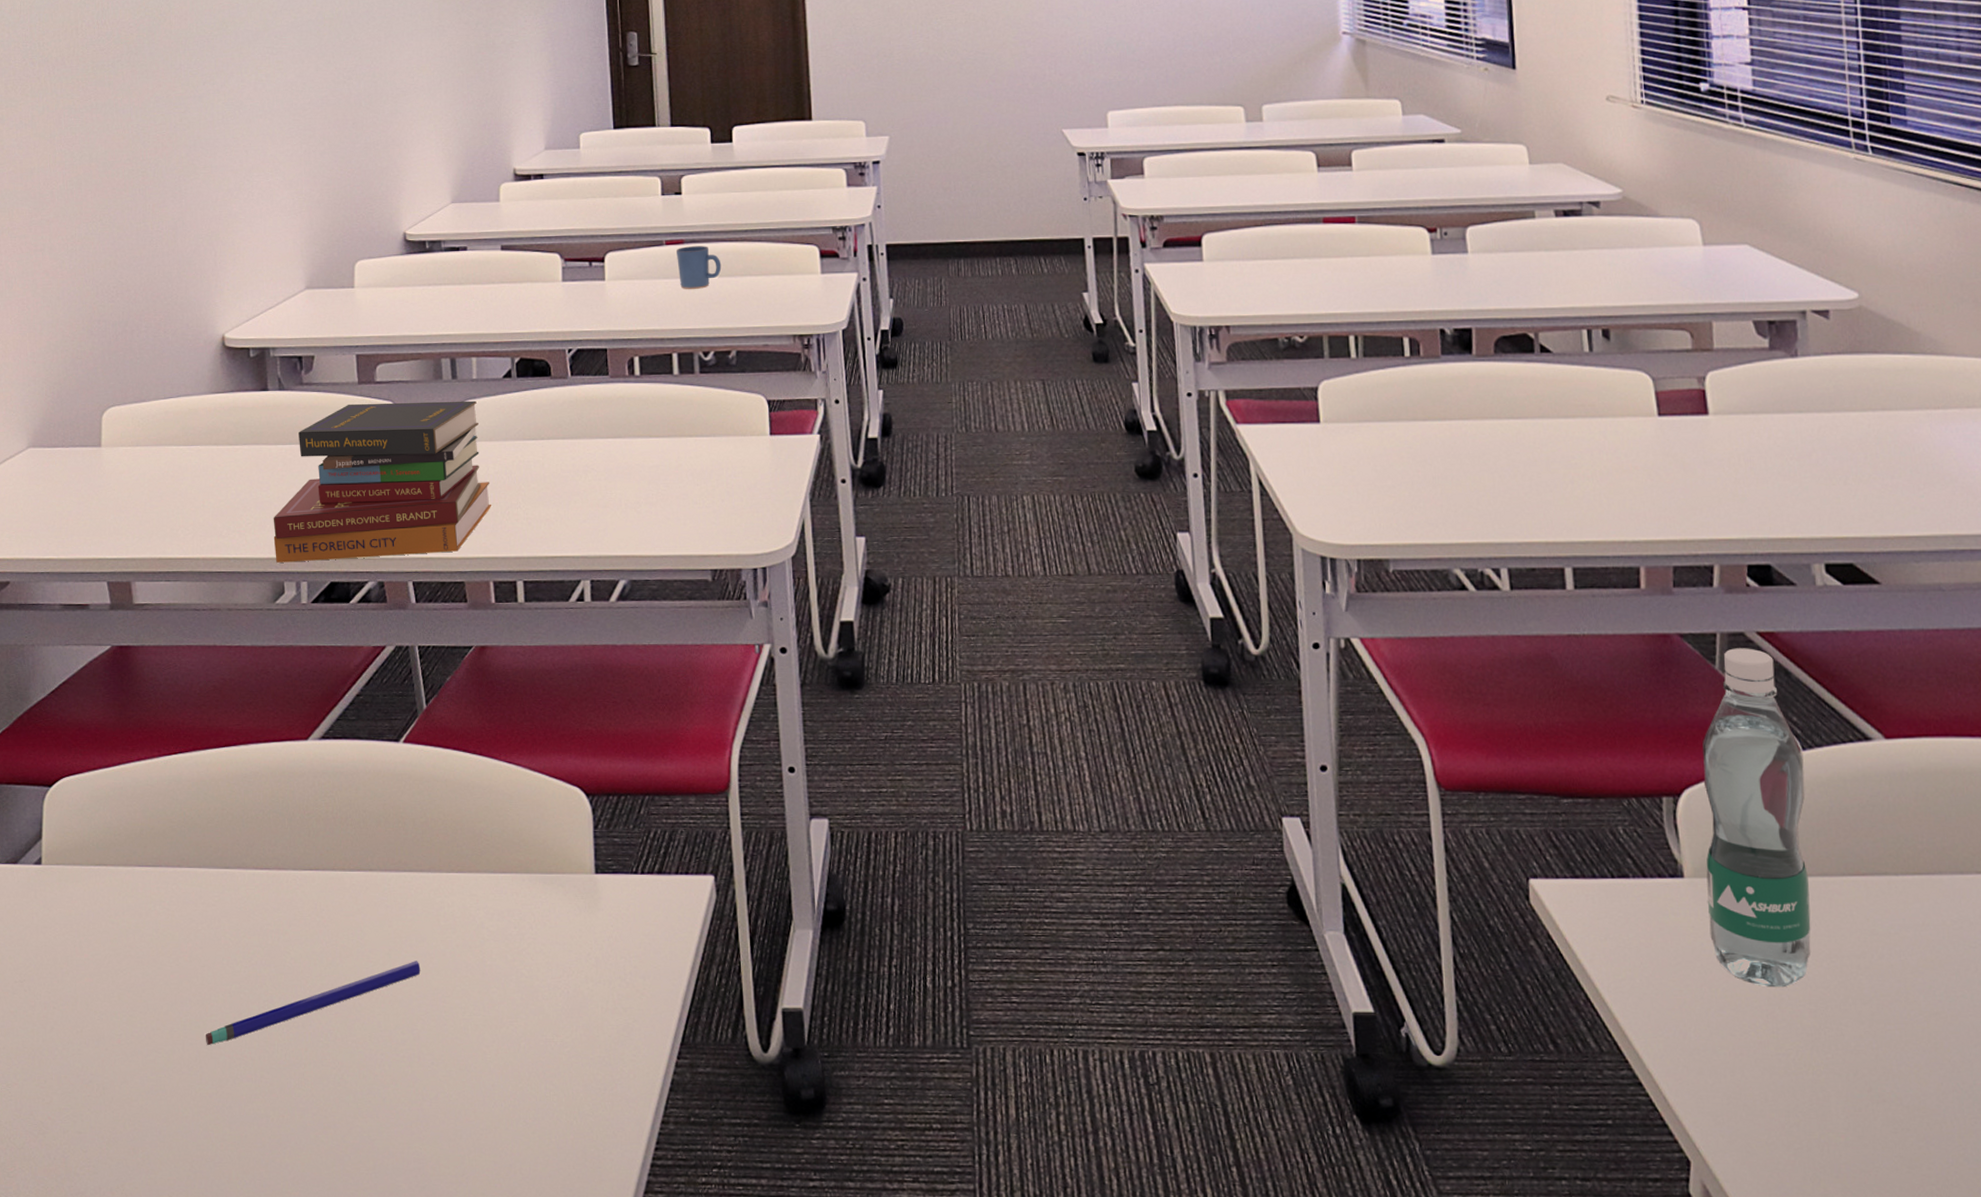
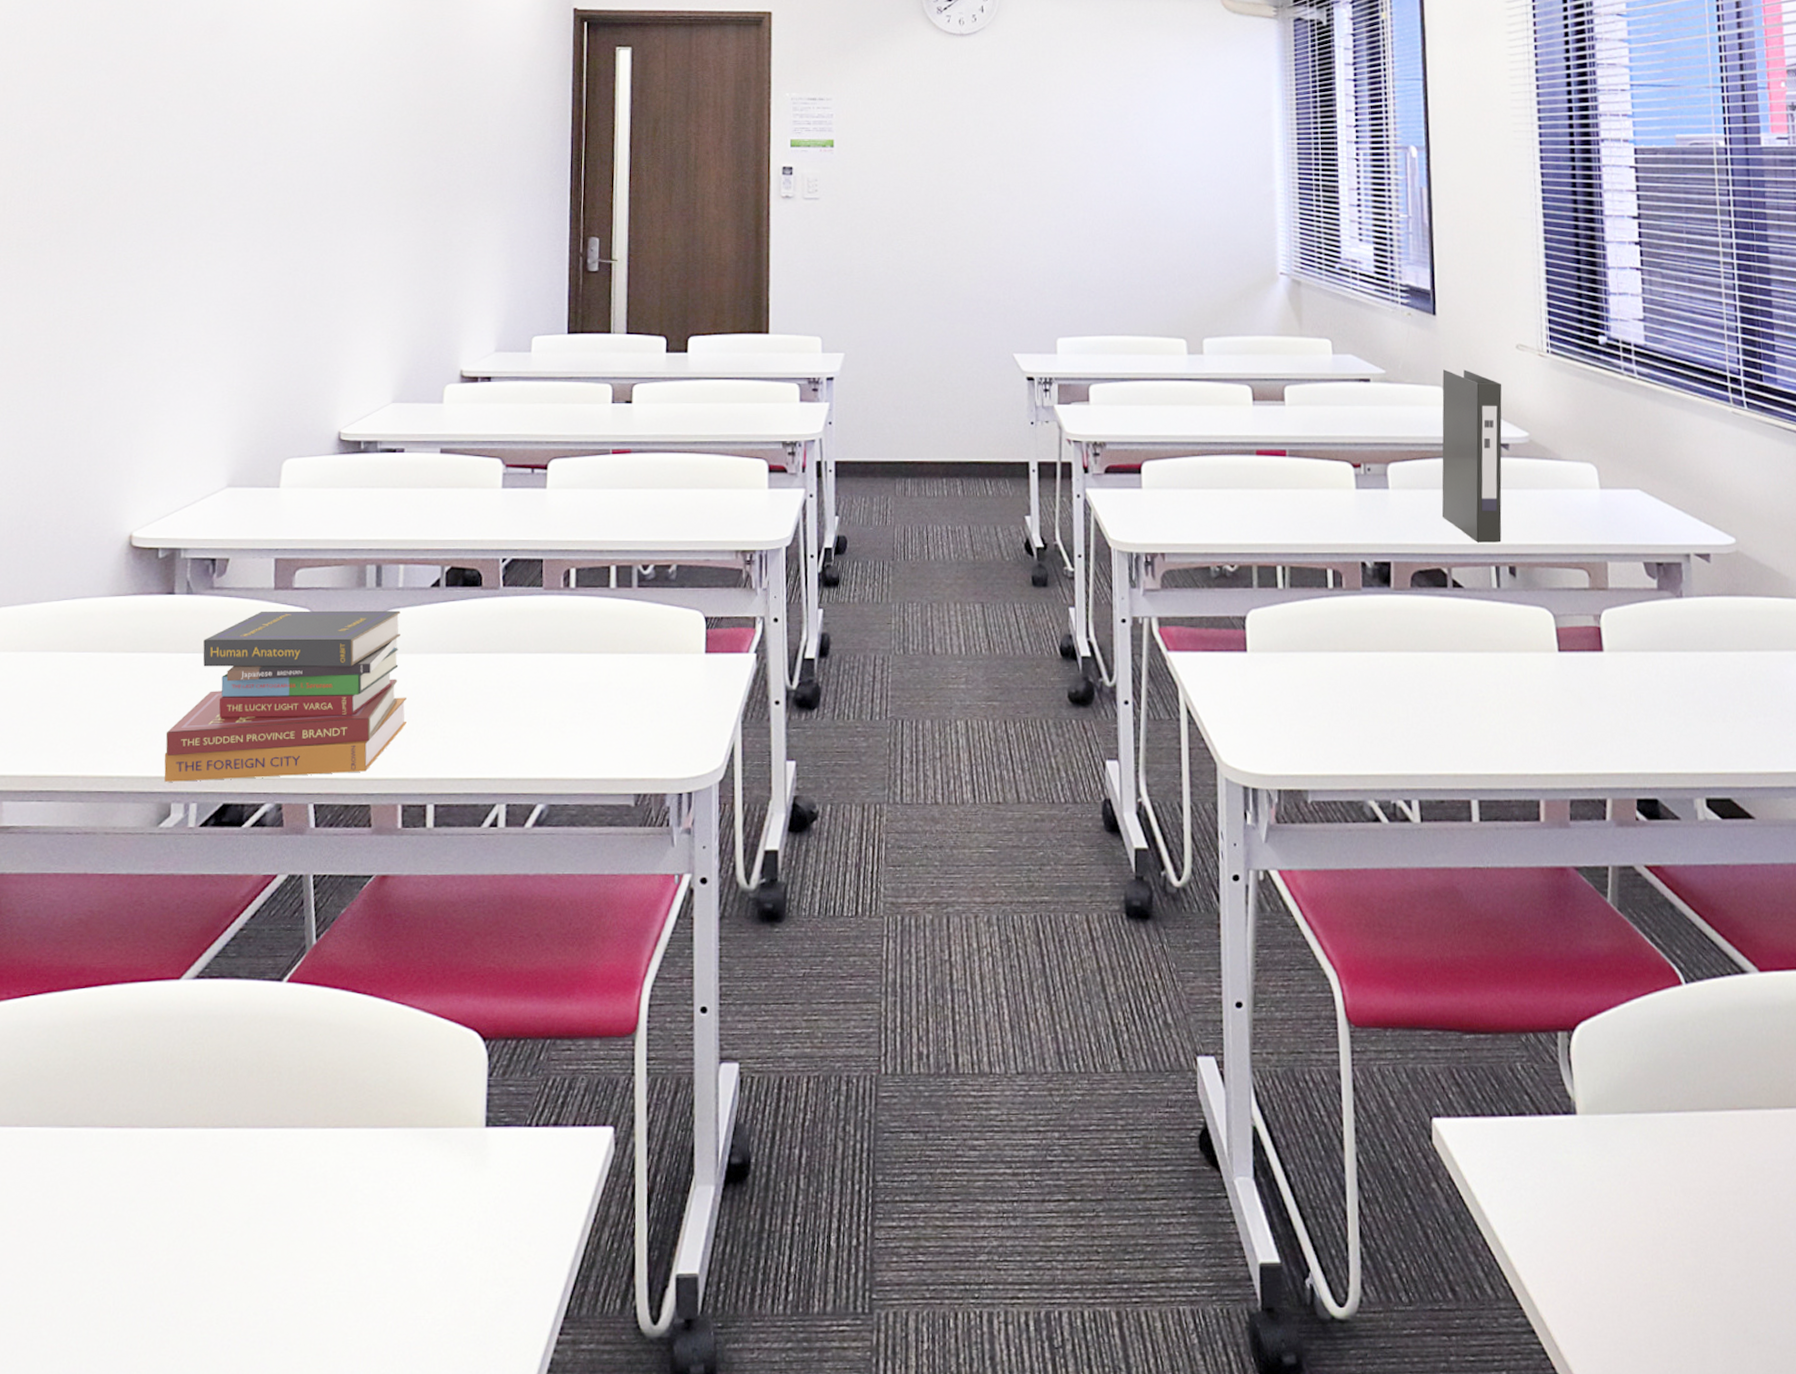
pen: present [205,961,421,1046] -> none [25,1230,283,1336]
mug: present [677,246,722,290] -> none [622,456,668,501]
binder: none [1524,125,1593,306] -> present [1441,369,1502,543]
bottle: present [1702,648,1811,988] -> none [1594,881,1693,1227]

